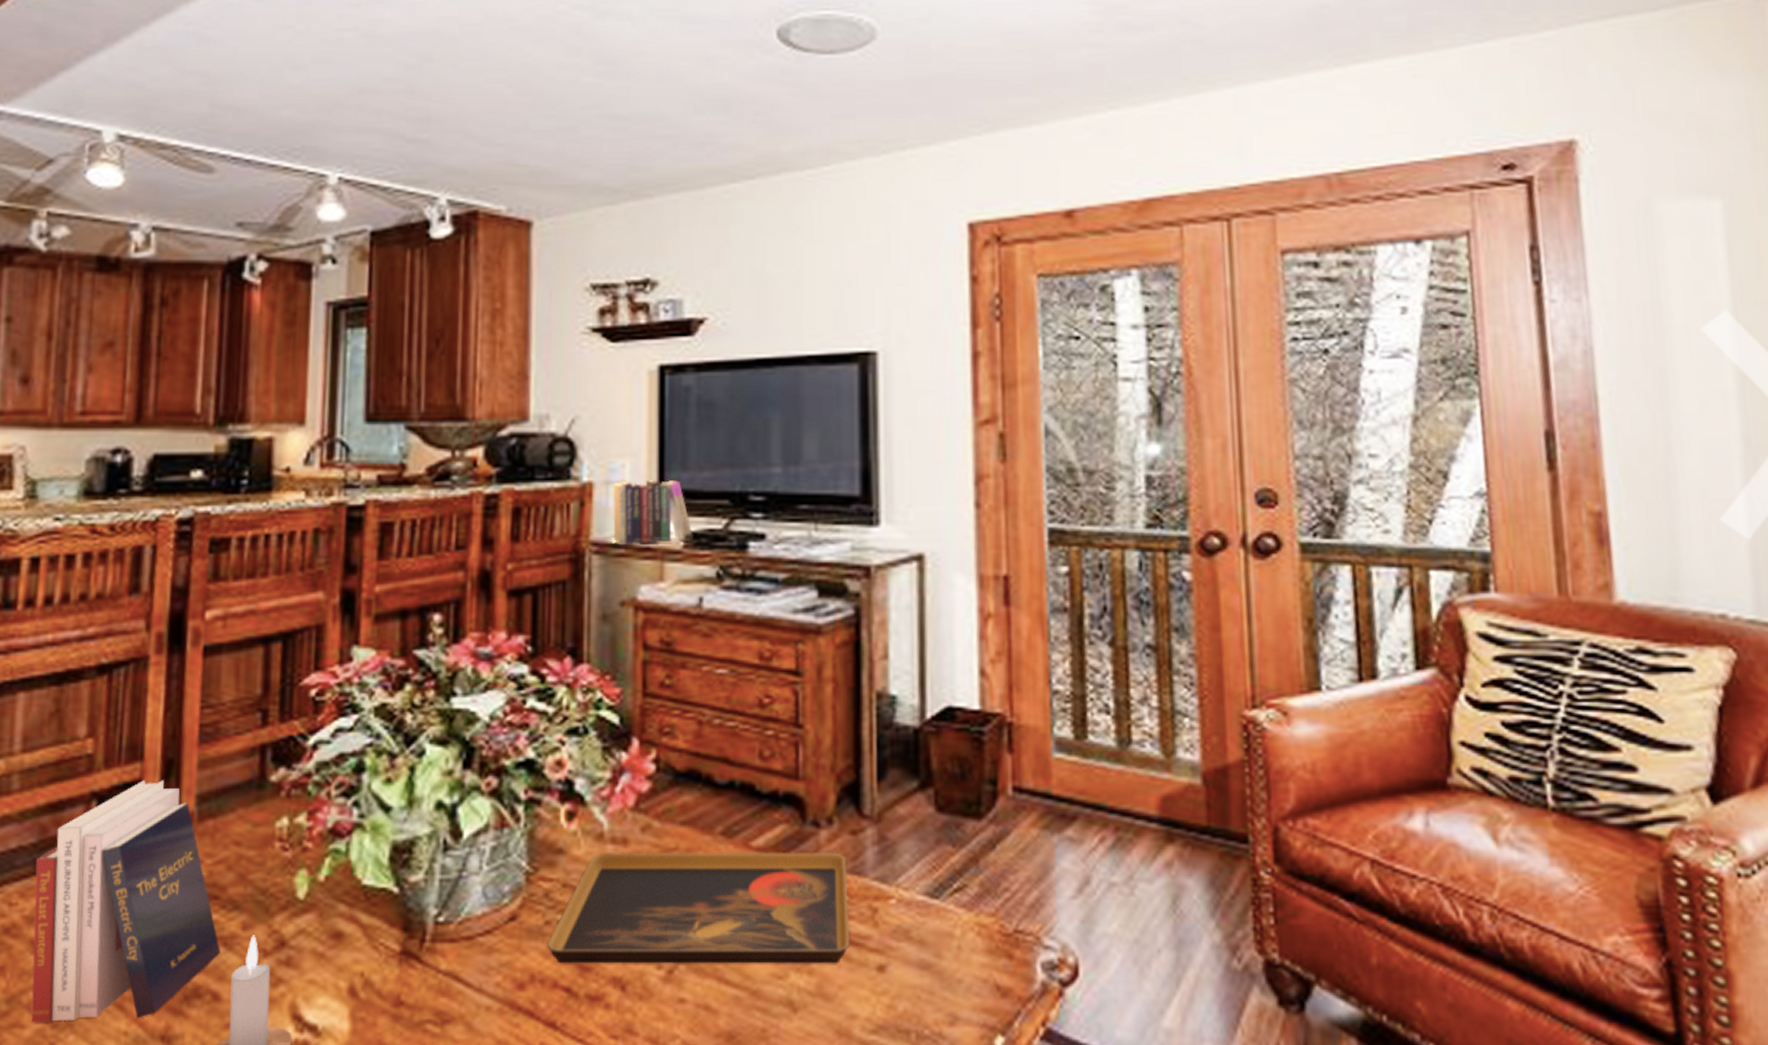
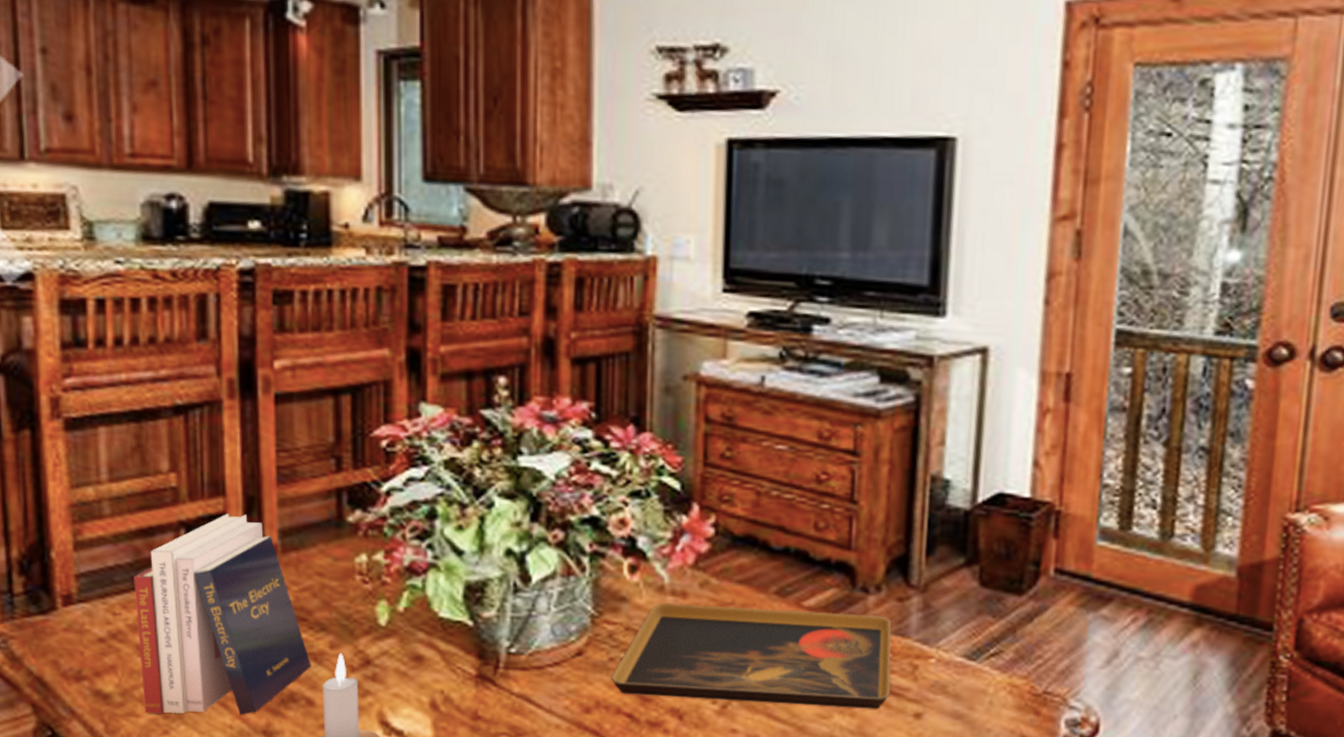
books: present [613,480,694,546] -> none [677,256,759,322]

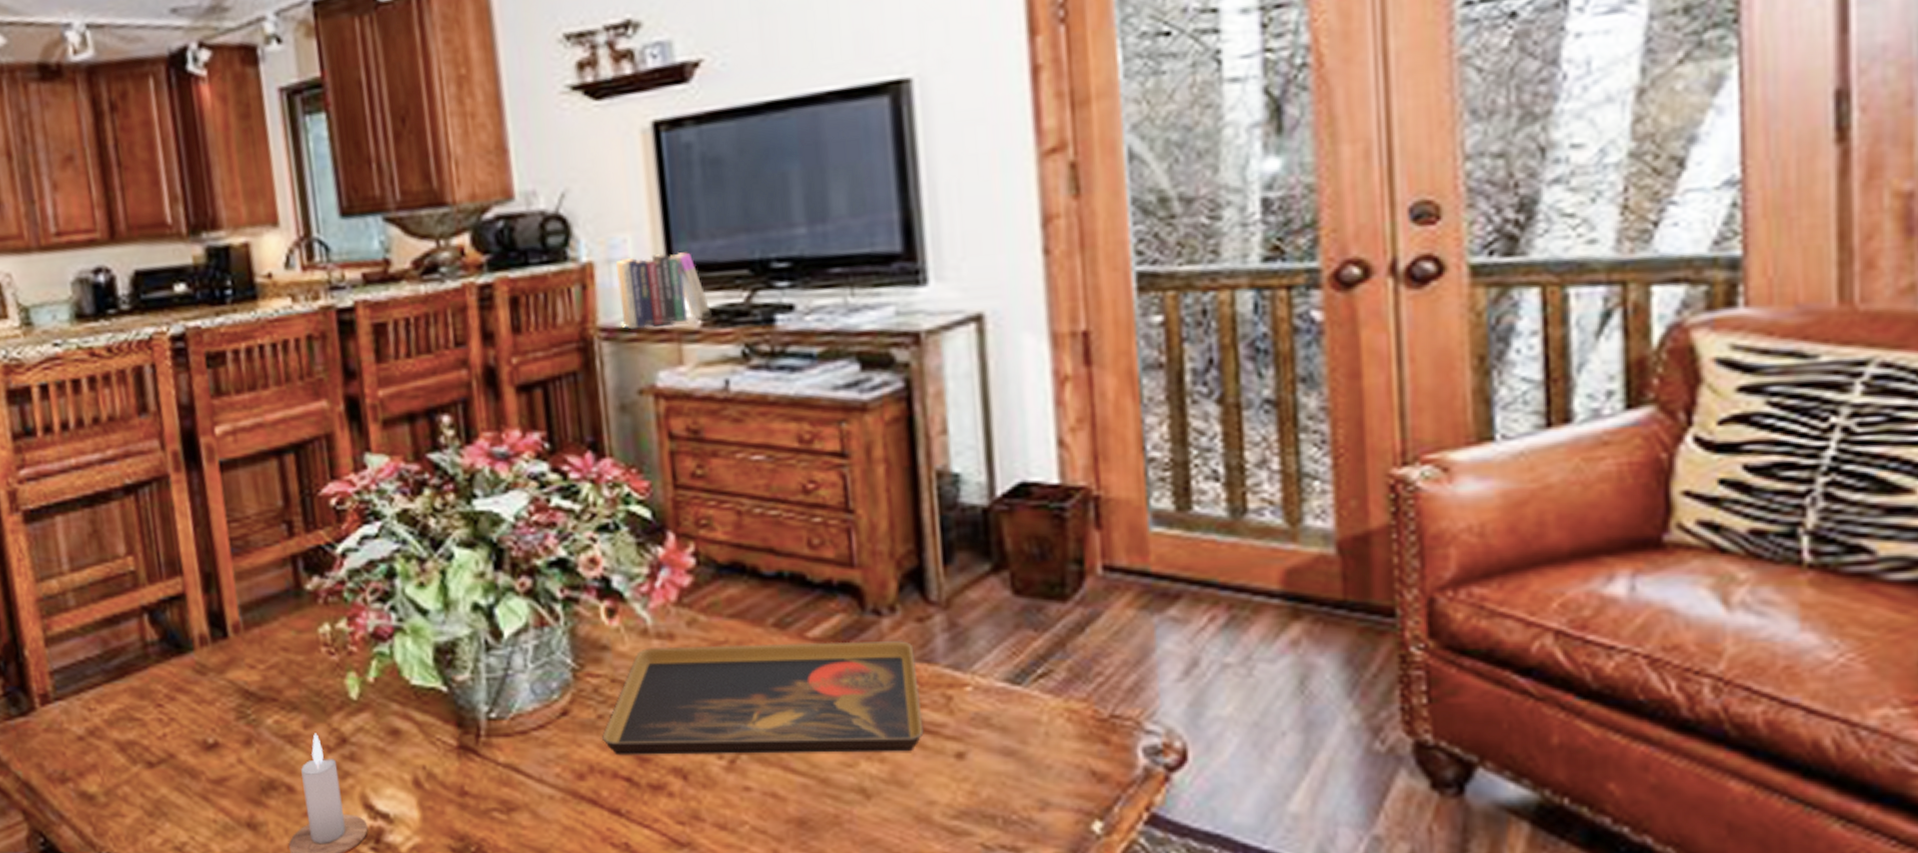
books: present [134,513,311,715] -> none [104,593,288,813]
books: none [677,256,759,322] -> present [616,252,713,330]

